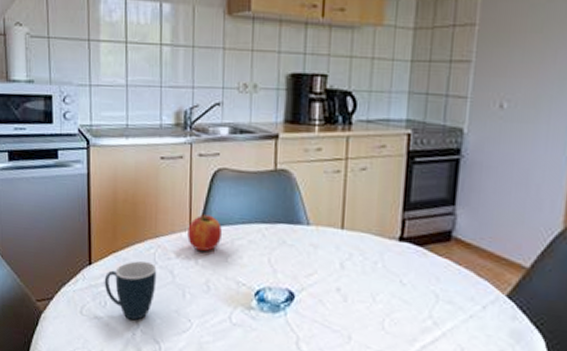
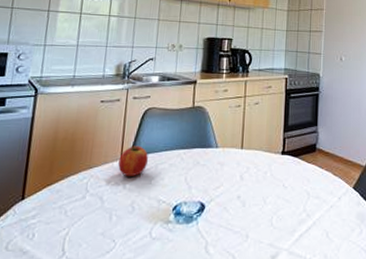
mug: present [104,261,157,321] -> none [34,192,88,249]

